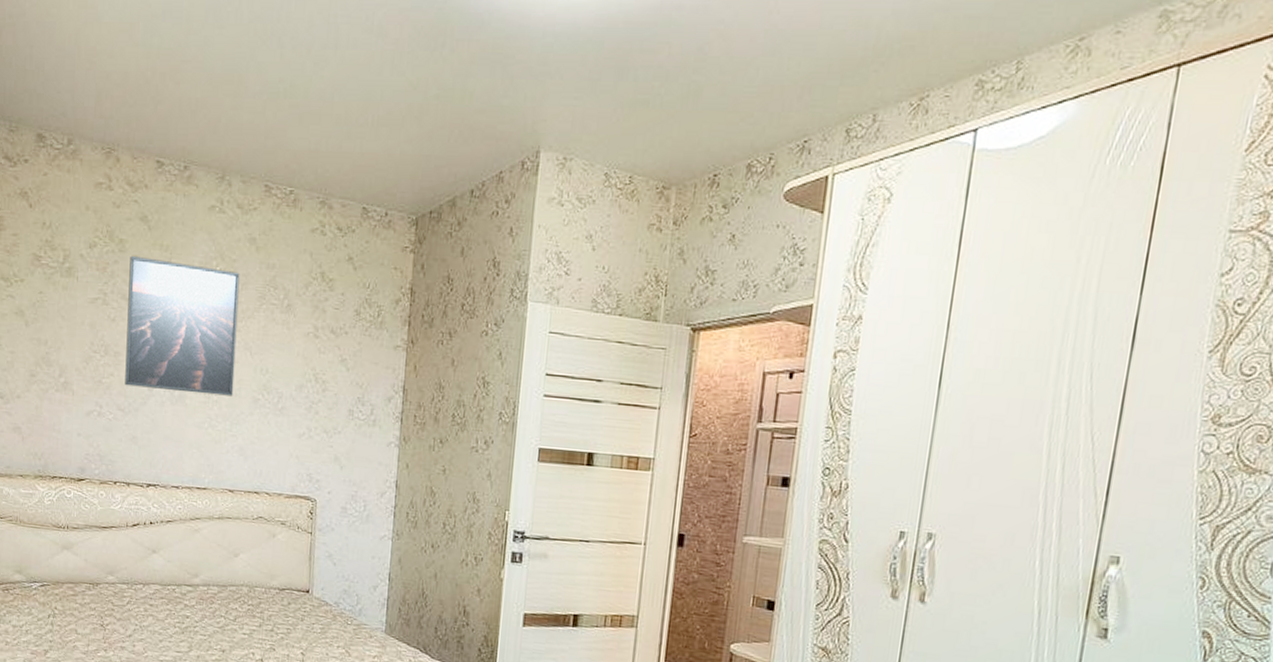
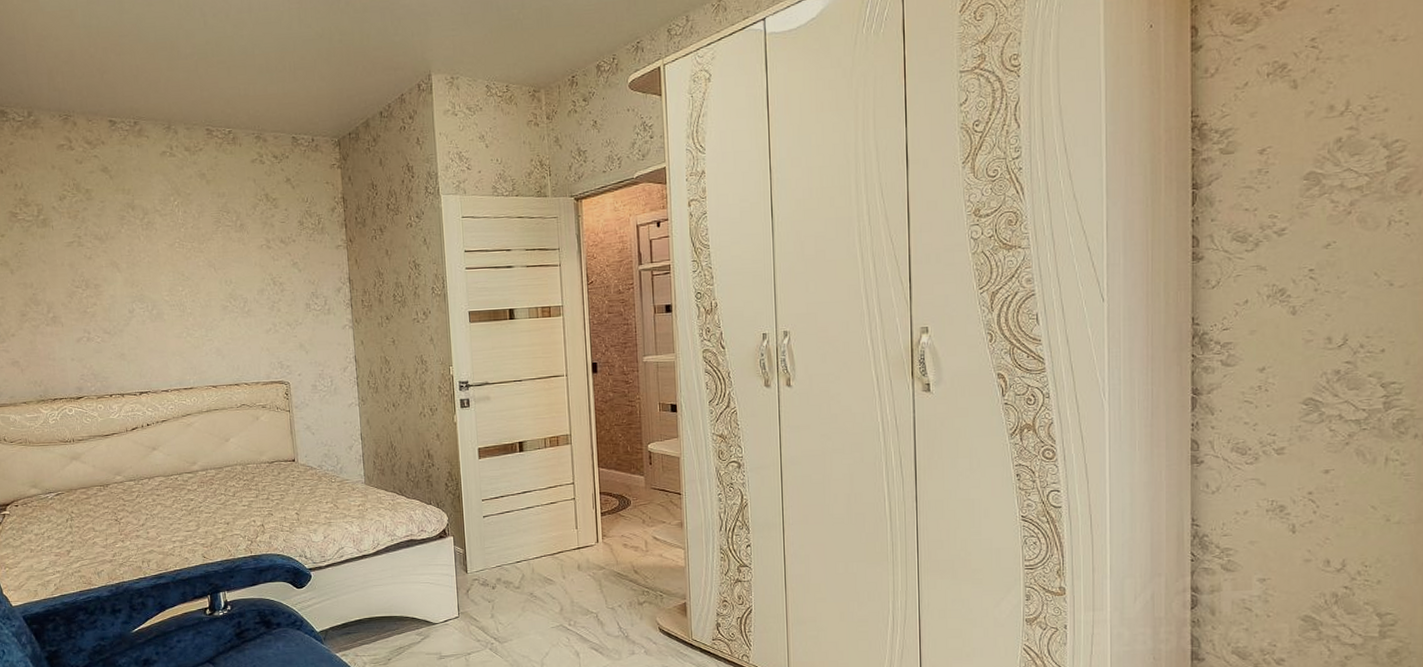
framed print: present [125,255,240,396] -> none [97,201,205,312]

